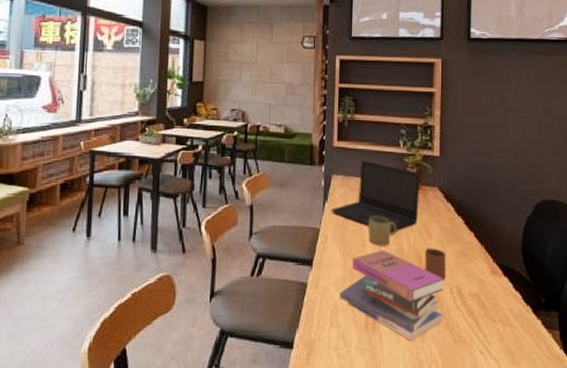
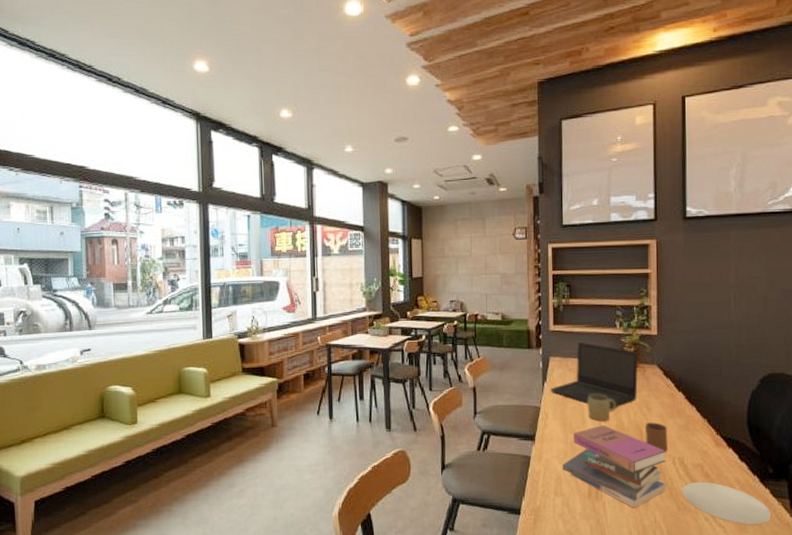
plate: none [458,311,543,358] -> present [682,481,772,525]

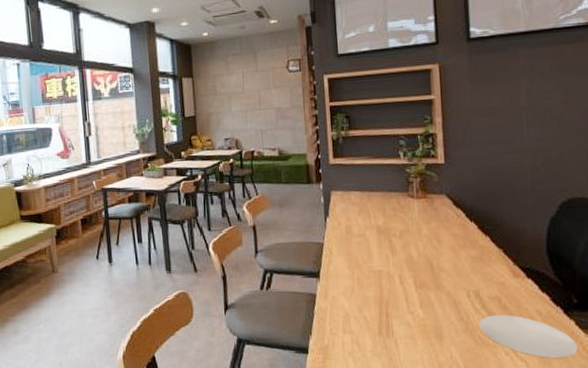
laptop: present [550,342,639,409] -> none [333,174,426,242]
books: present [562,425,666,509] -> none [350,259,461,345]
mug: present [587,394,616,422] -> none [372,227,404,256]
cup: present [645,422,667,451] -> none [435,254,461,284]

